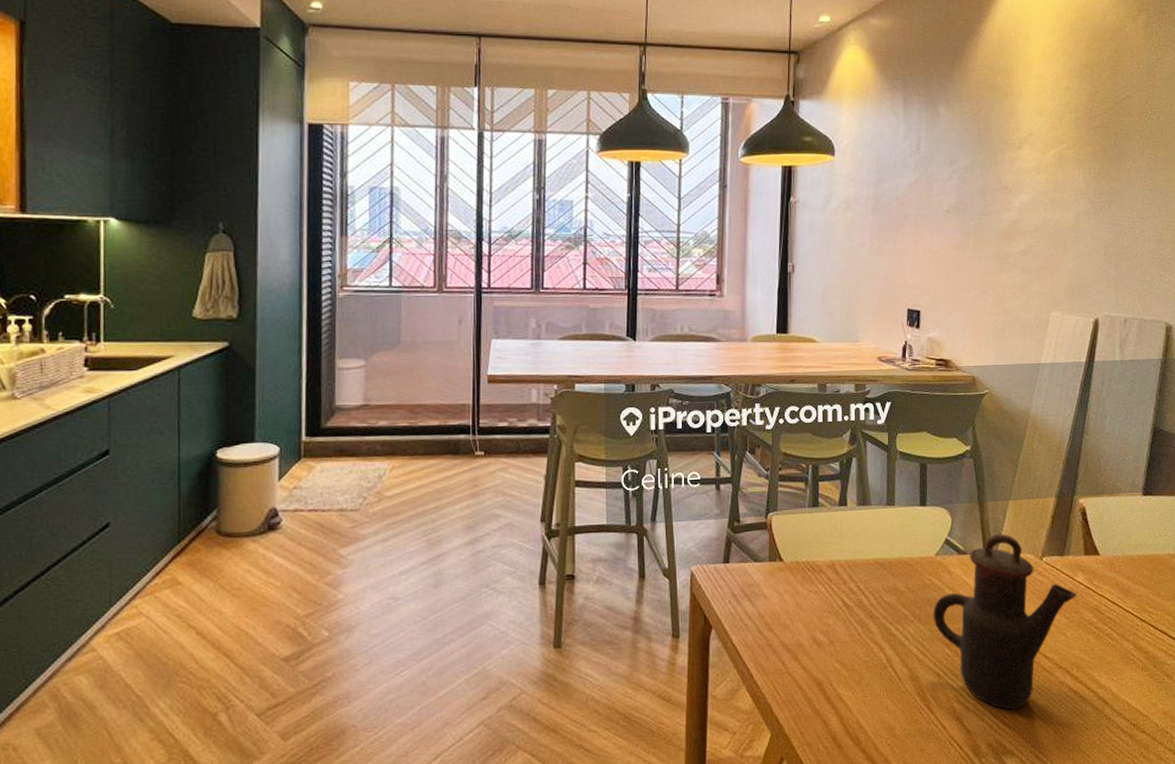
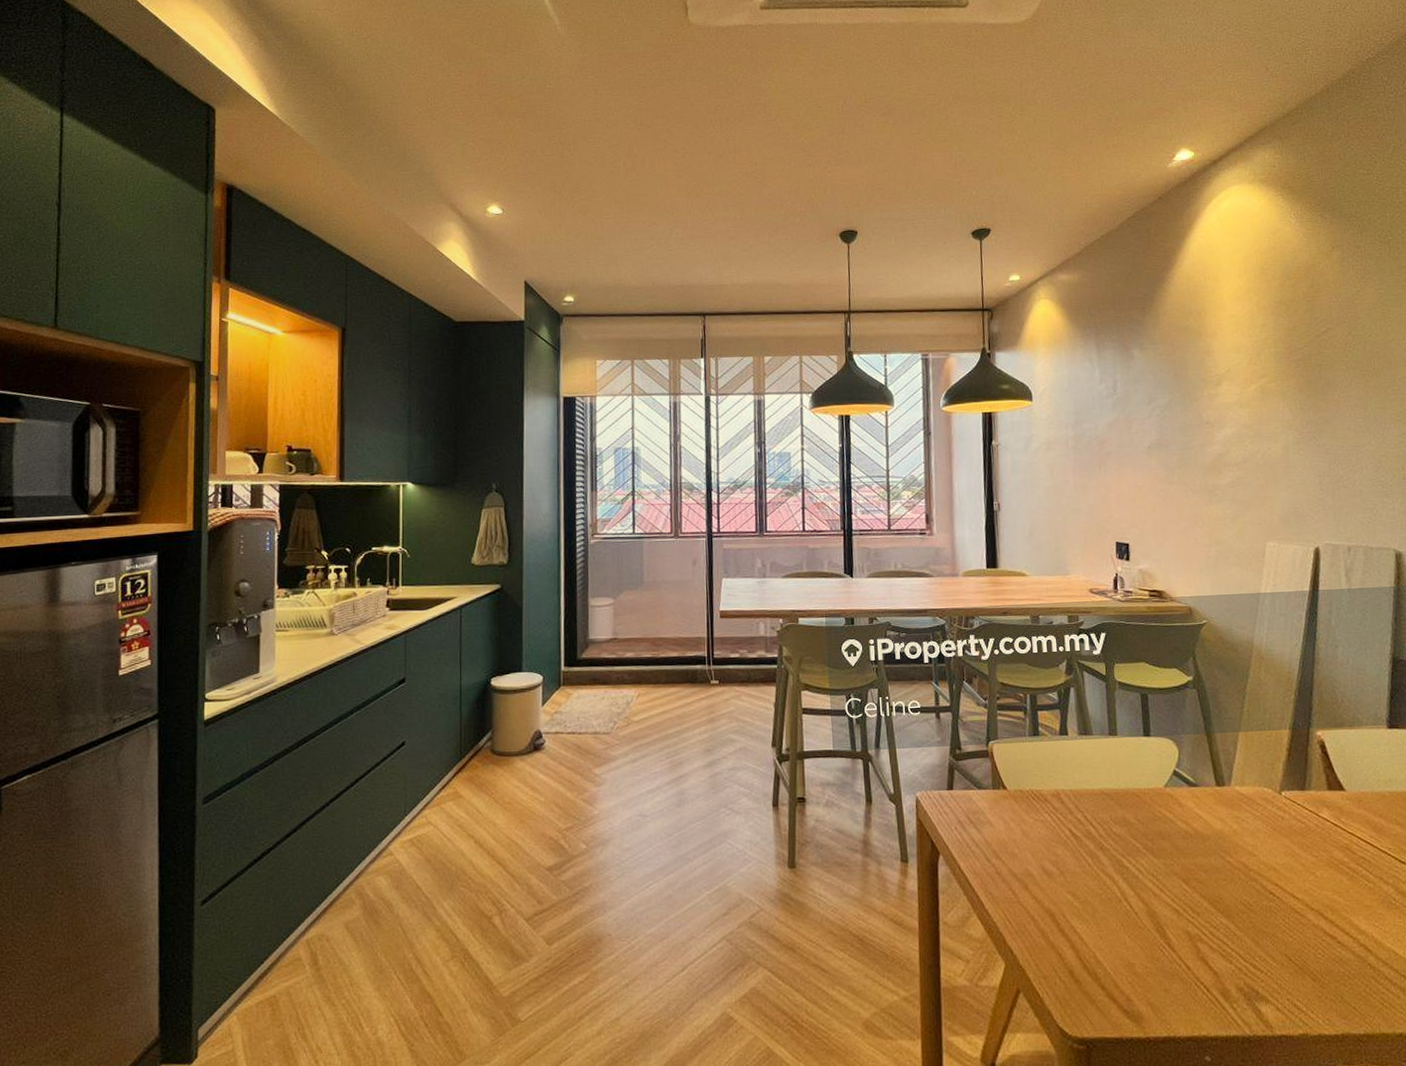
teapot: present [933,534,1077,710] -> none [1166,766,1324,953]

